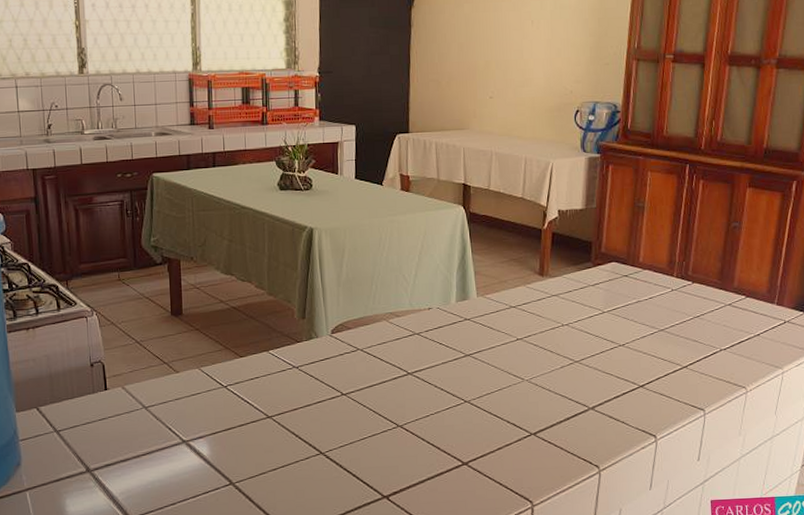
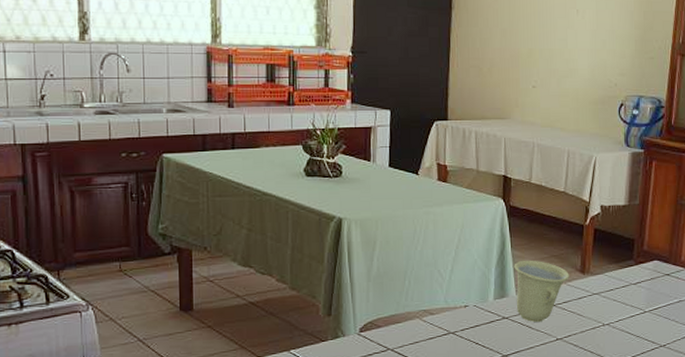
cup: none [474,263,528,324] -> present [514,260,569,323]

